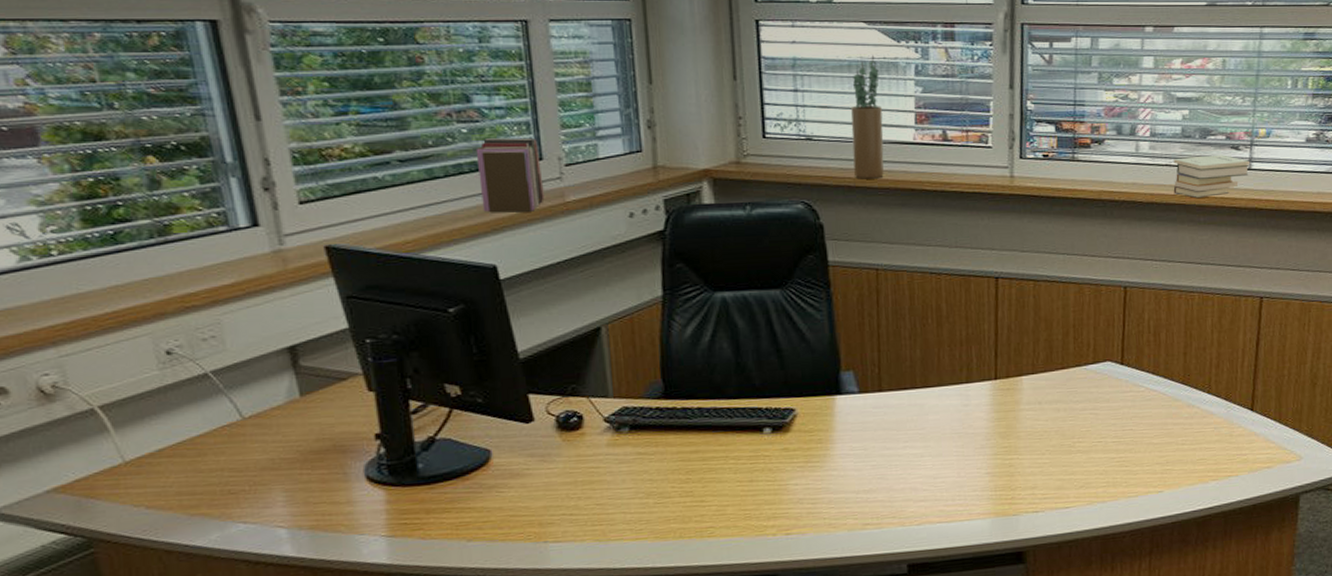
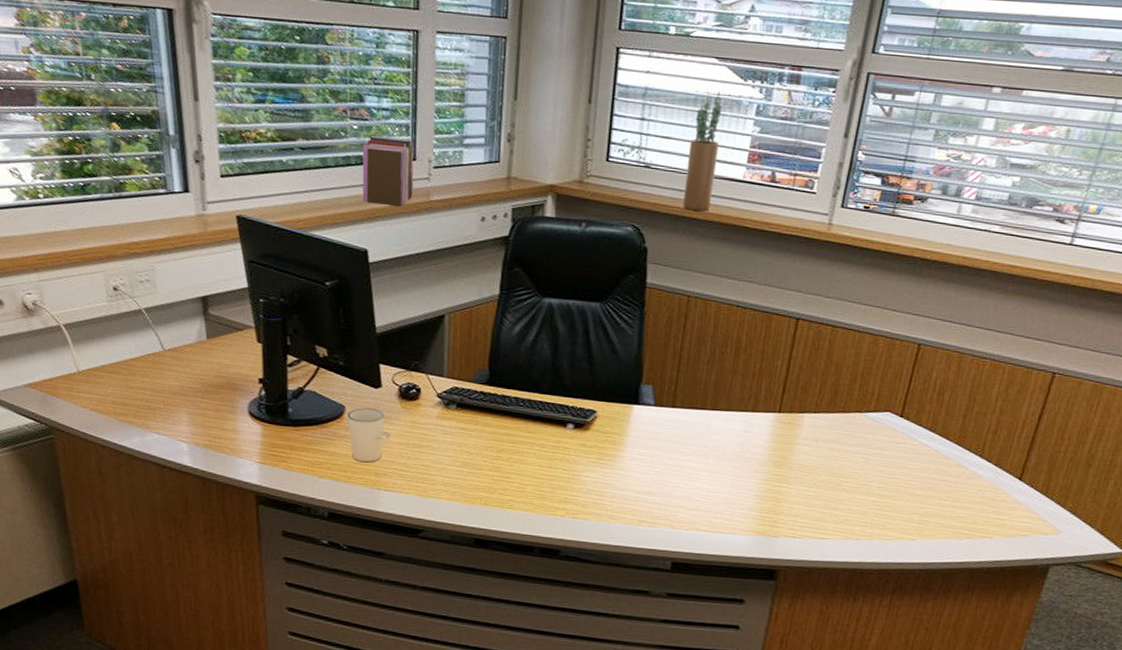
cup: none [495,447,553,514] -> present [347,408,391,463]
books: present [1173,155,1251,199] -> none [987,224,1073,268]

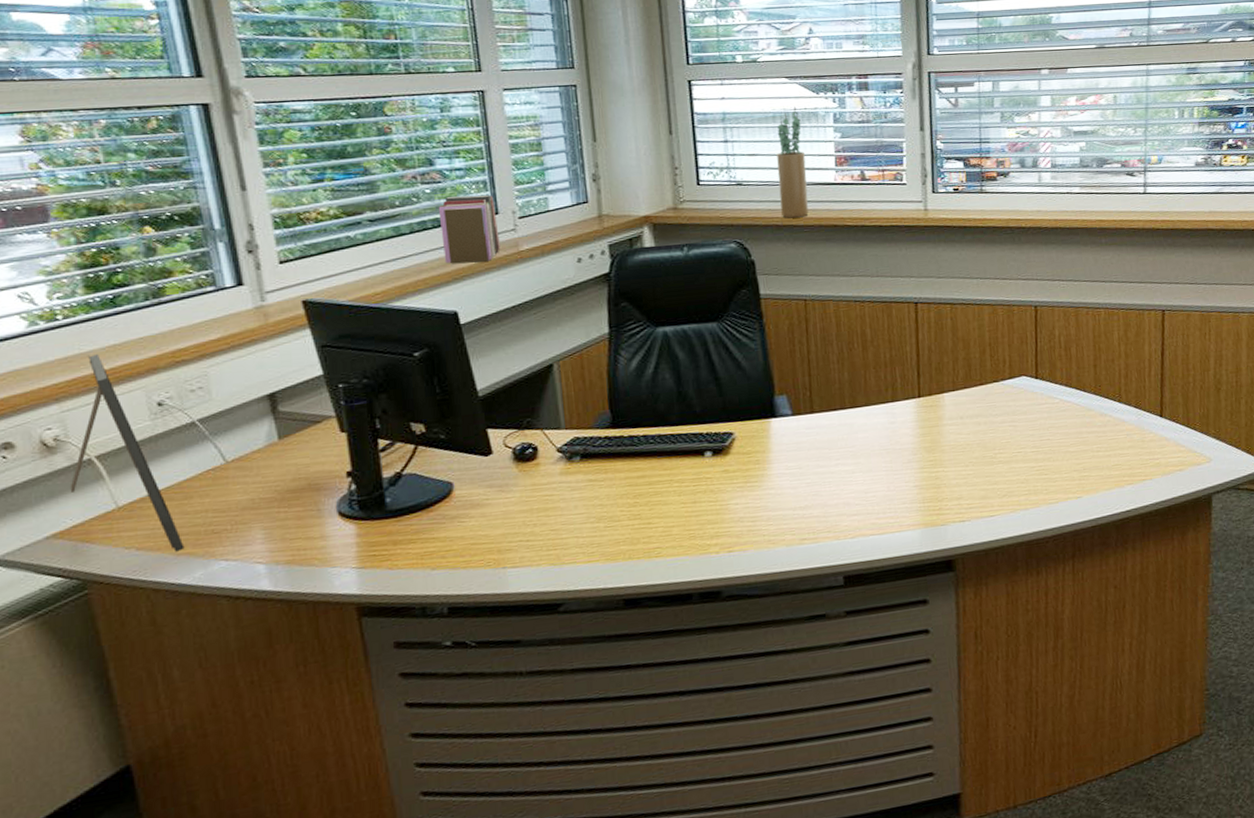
picture frame: none [43,233,127,419] -> present [70,353,185,552]
cup: present [347,408,391,463] -> none [456,478,510,542]

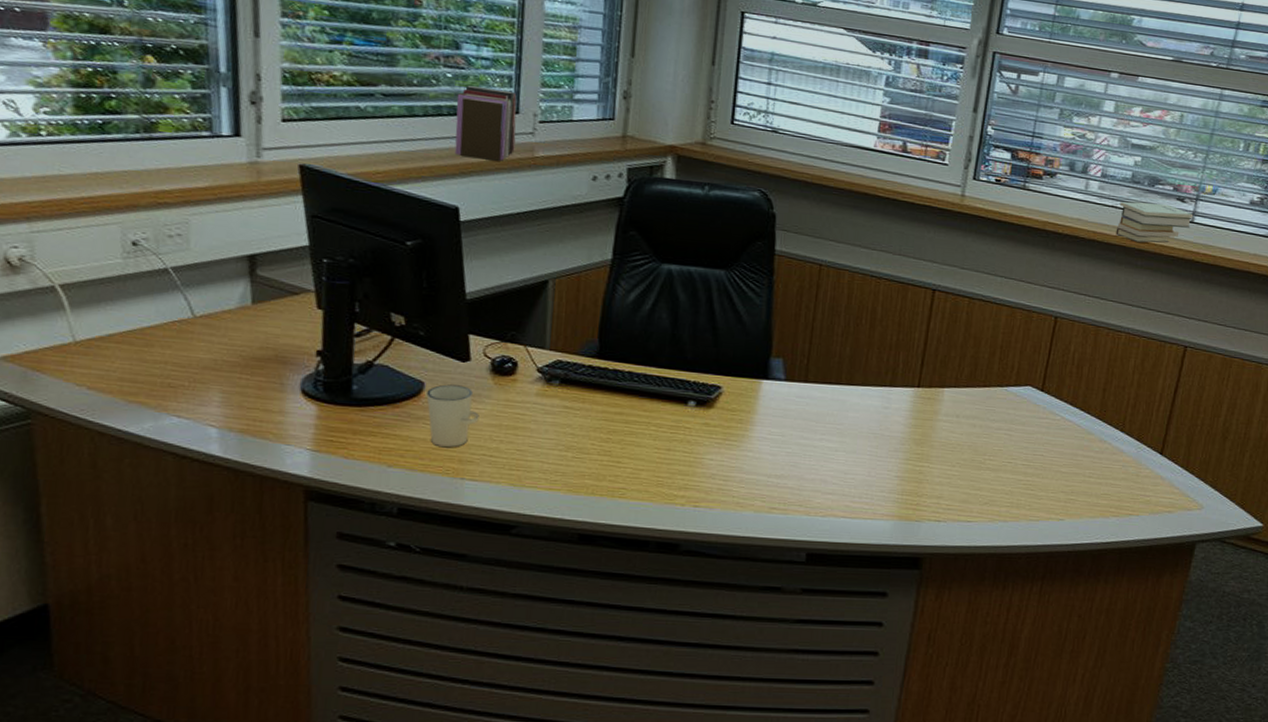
picture frame: present [70,353,185,552] -> none [28,177,138,399]
cup: none [456,478,510,542] -> present [426,384,480,449]
vase: present [776,107,809,219] -> none [812,61,851,179]
books: none [1074,181,1145,222] -> present [1115,201,1194,243]

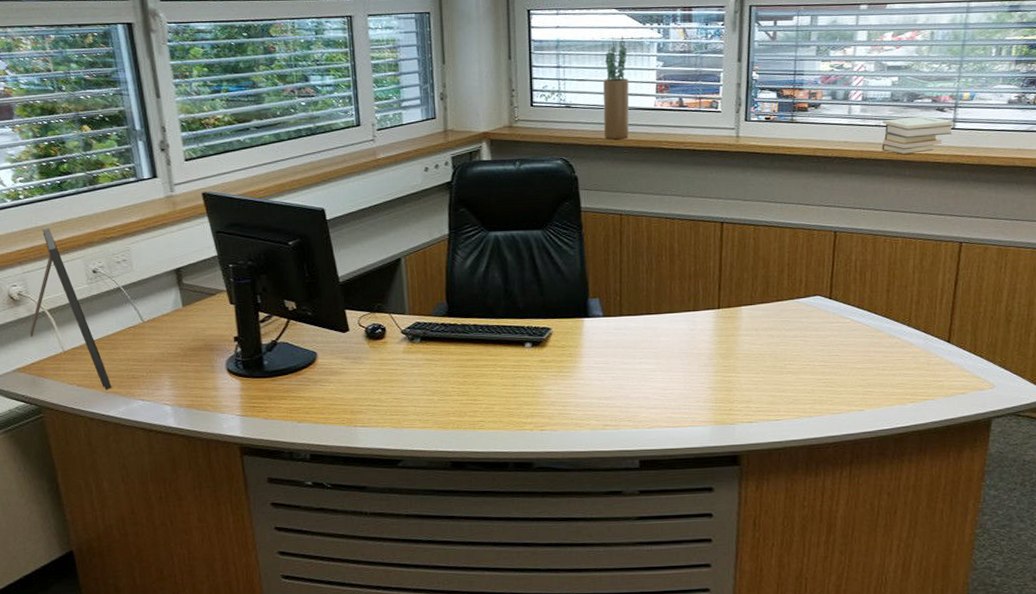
picture frame: none [28,177,138,399] -> present [29,228,112,390]
cup: present [426,384,480,449] -> none [319,351,362,403]
books: present [454,84,517,161] -> none [311,108,361,168]
vase: none [812,61,851,179] -> present [603,36,630,140]

